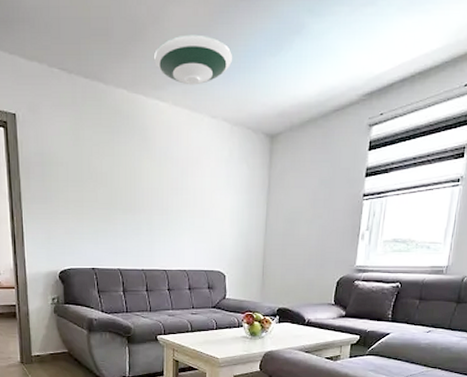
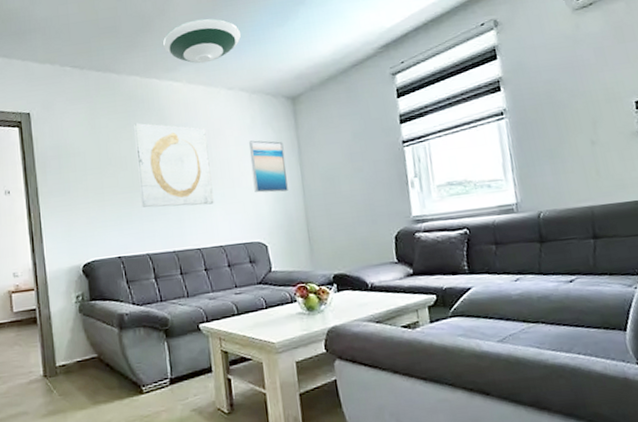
wall art: none [116,140,185,231] -> present [133,122,214,208]
wall art: none [222,174,255,227] -> present [248,140,288,193]

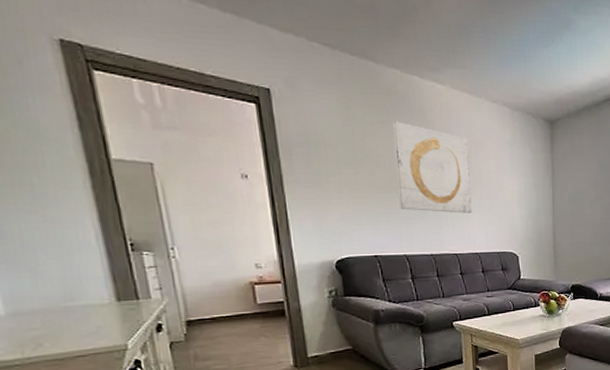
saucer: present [162,18,242,64] -> none [426,20,508,70]
wall art: present [248,140,288,193] -> none [507,157,540,209]

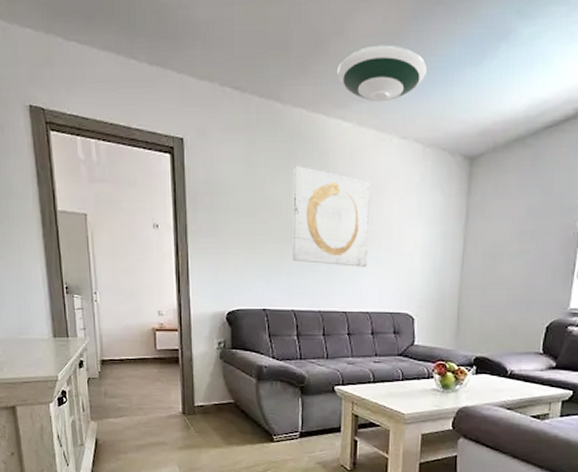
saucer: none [426,20,508,70] -> present [336,44,428,102]

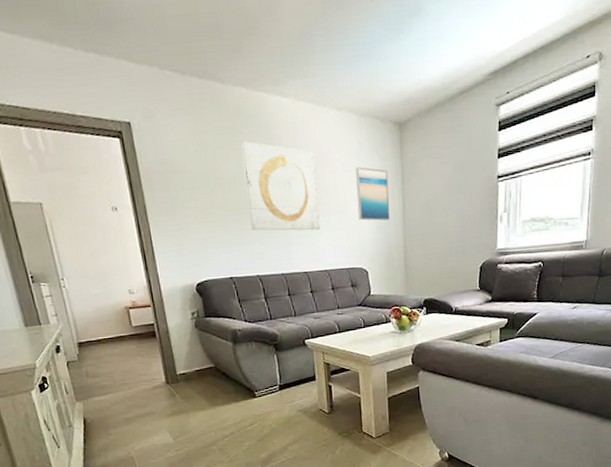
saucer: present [336,44,428,102] -> none [269,23,353,78]
wall art: none [411,202,450,263] -> present [354,167,390,221]

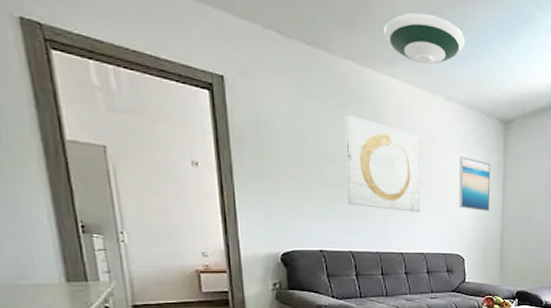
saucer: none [269,23,353,78] -> present [382,12,466,65]

